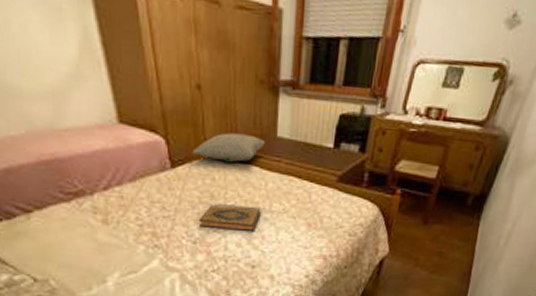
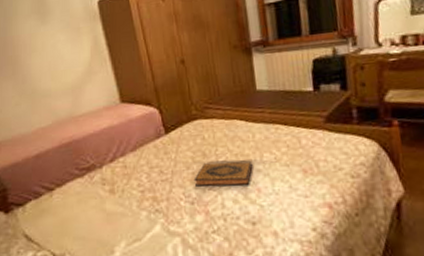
pillow: present [192,132,266,162] -> none [182,93,247,120]

